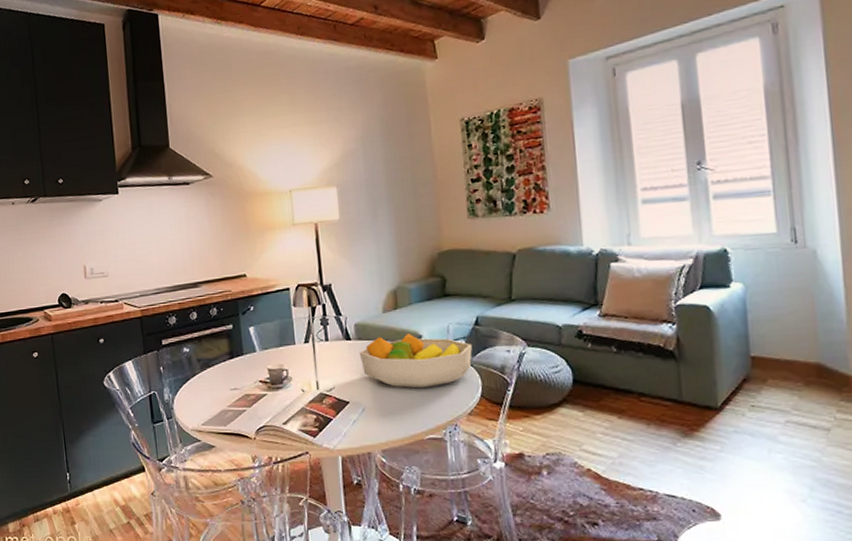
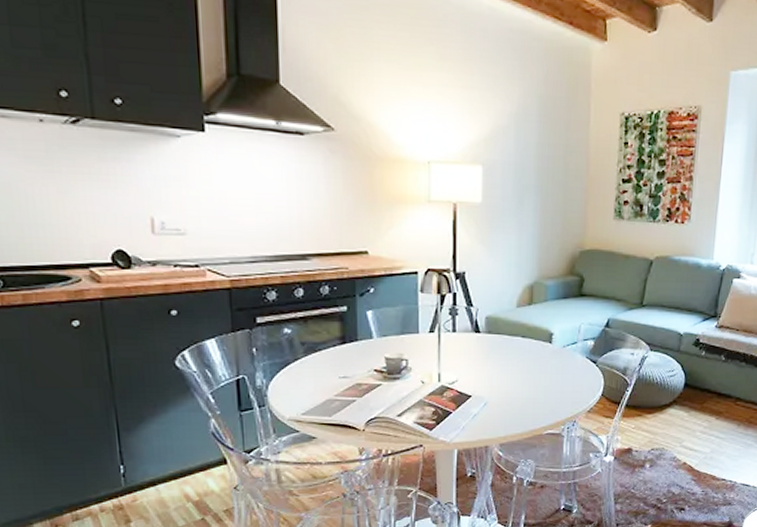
fruit bowl: present [359,334,472,389] -> none [487,331,600,385]

